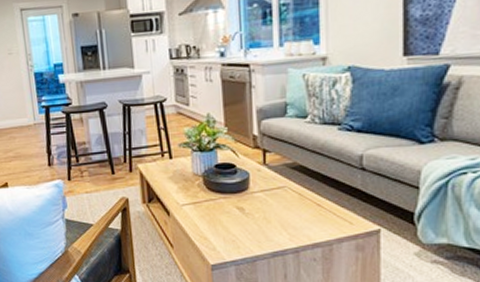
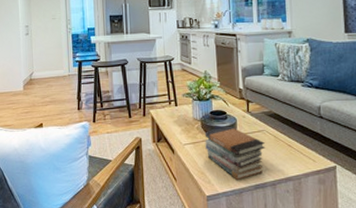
book stack: none [207,182,286,246] -> present [204,126,265,180]

